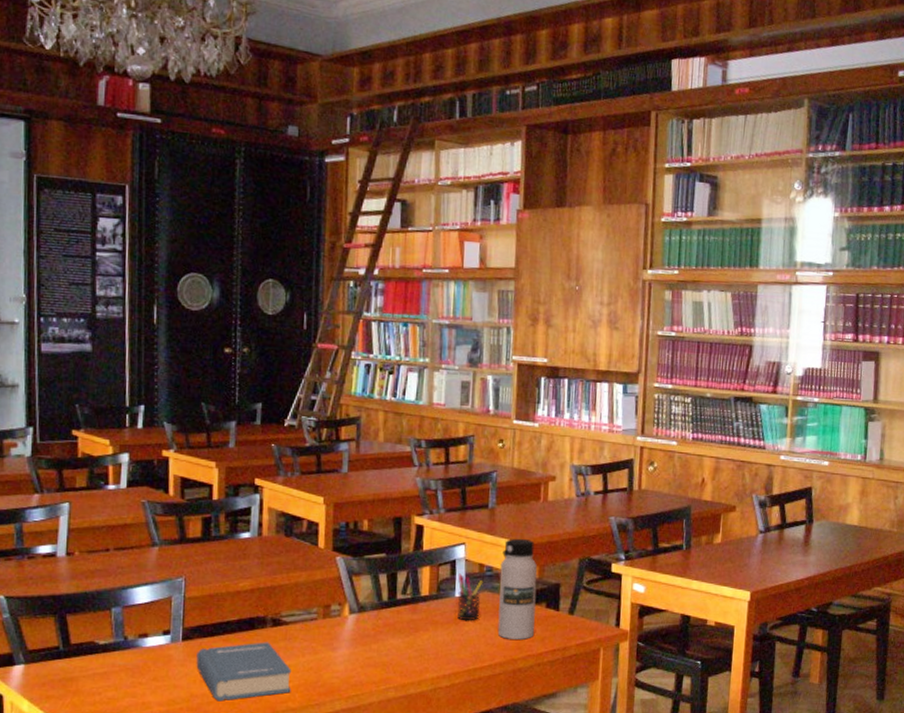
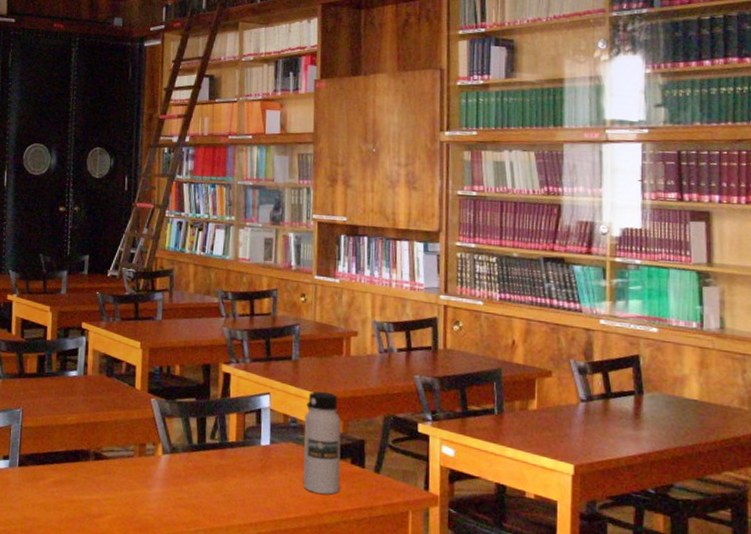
book: present [196,642,291,702] -> none [29,474,110,527]
pen holder: present [457,573,484,620] -> none [263,422,288,470]

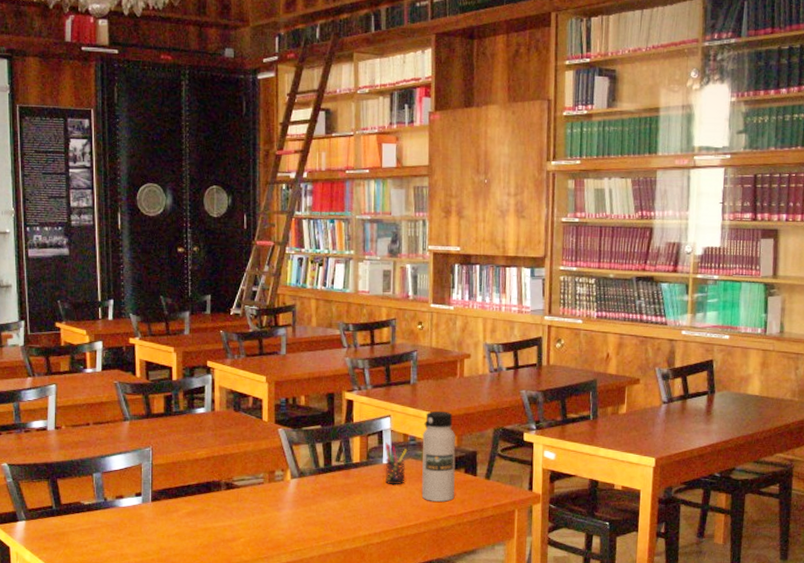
pen holder: none [263,422,288,470] -> present [384,442,408,484]

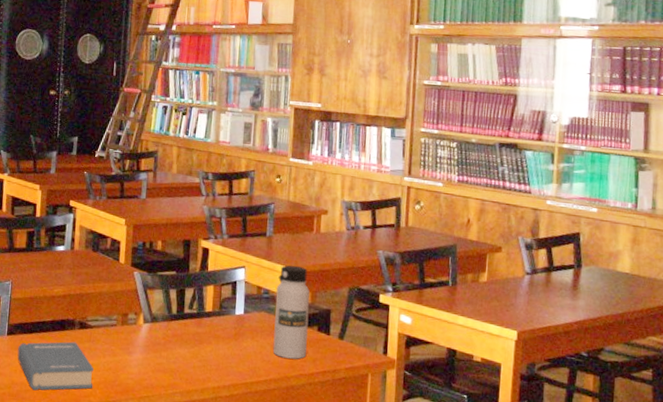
book: none [164,503,244,554] -> present [17,341,94,391]
pen holder: present [384,442,408,484] -> none [237,294,261,338]

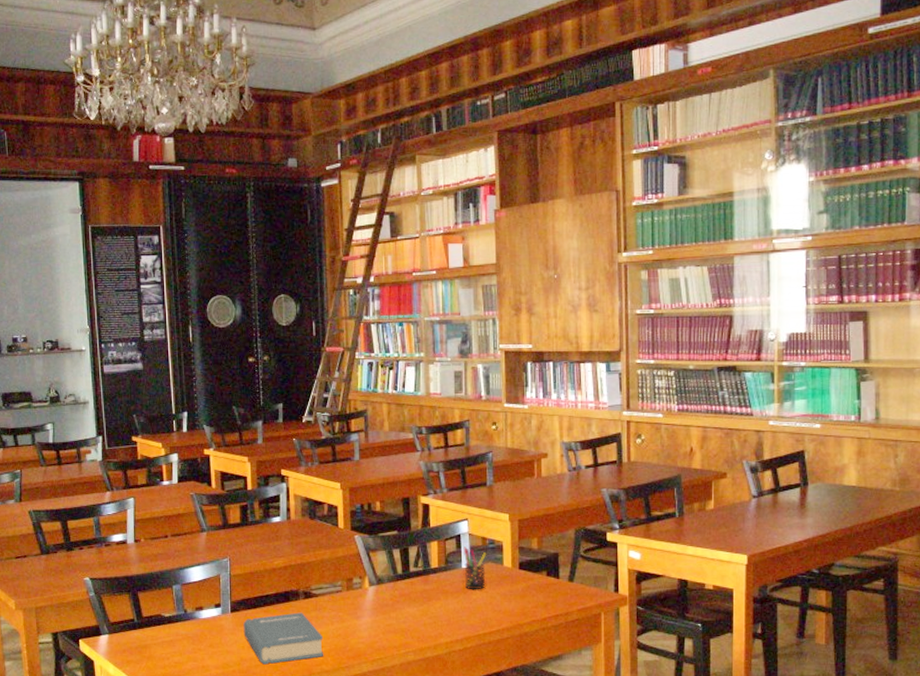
pen holder: none [237,294,261,338] -> present [463,546,487,589]
water bottle: present [272,265,310,359] -> none [501,512,538,606]

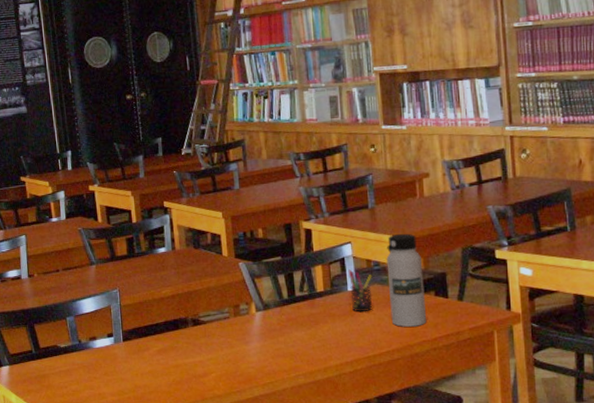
book: present [243,612,324,665] -> none [135,339,216,391]
water bottle: none [501,512,538,606] -> present [386,233,427,327]

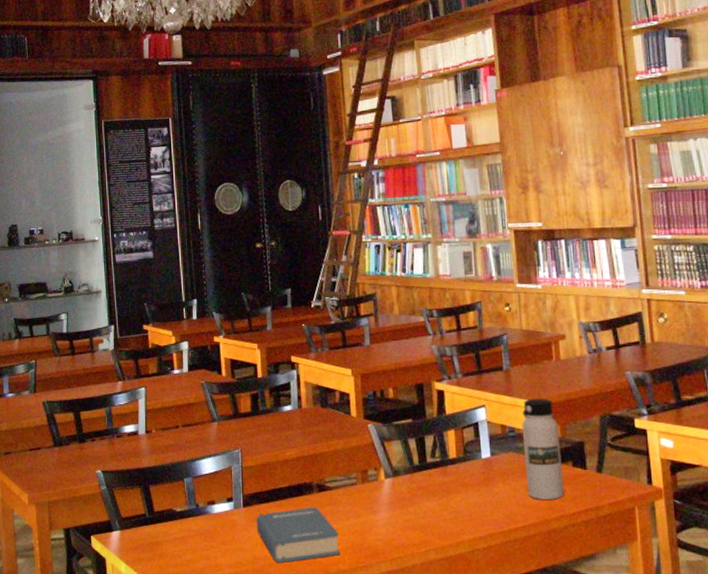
book: none [135,339,216,391] -> present [256,507,341,564]
pen holder: present [348,269,373,311] -> none [481,435,508,481]

